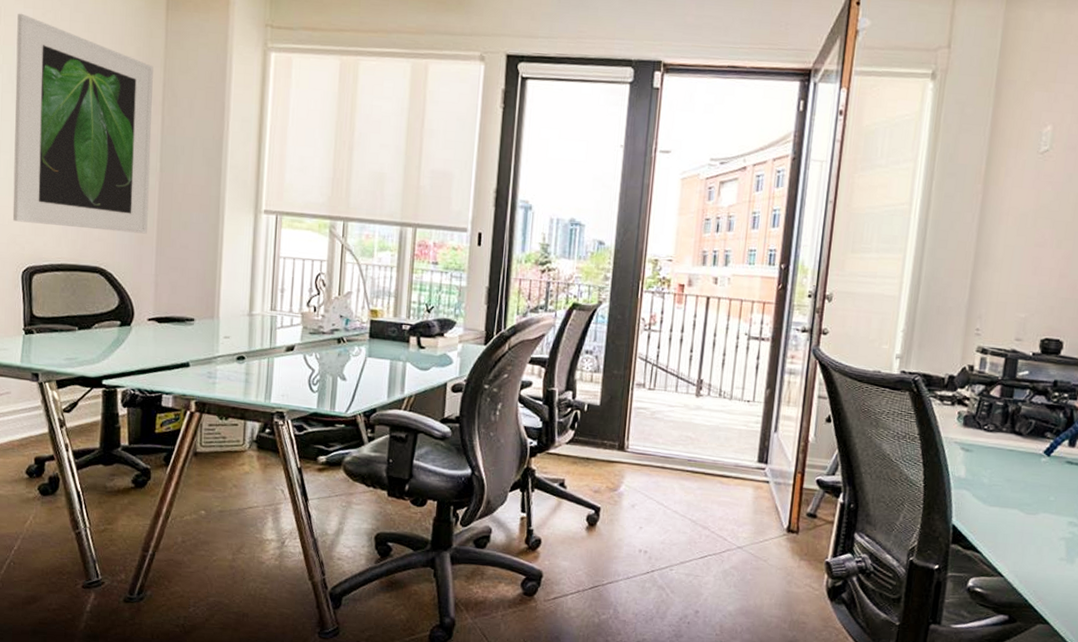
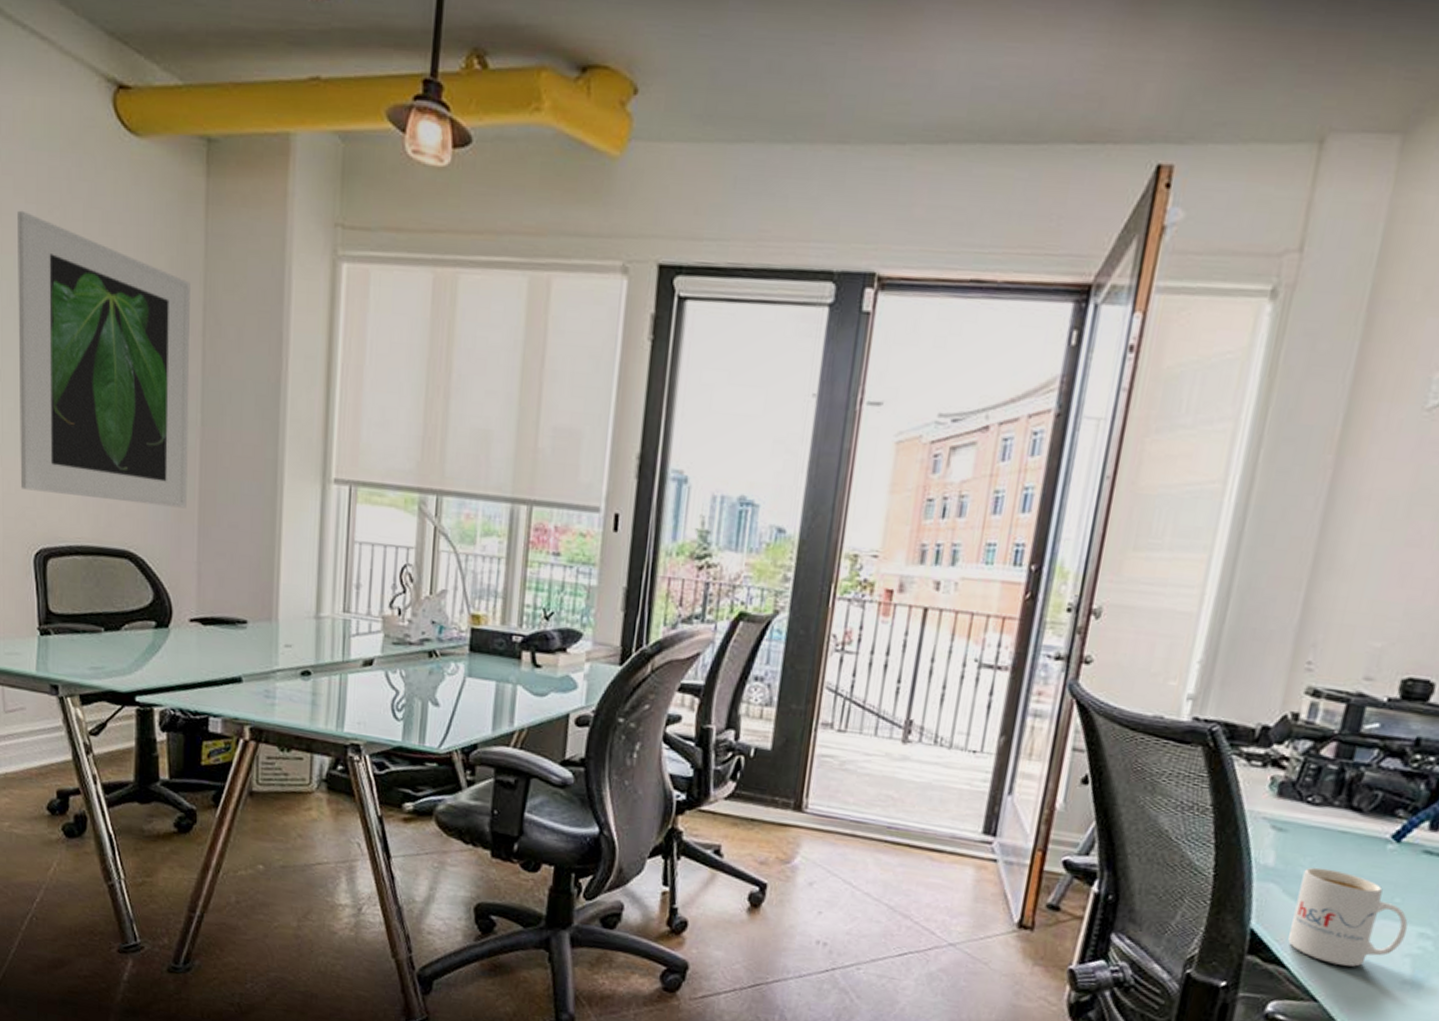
mug: none [979,477,1061,549] -> present [1288,867,1408,967]

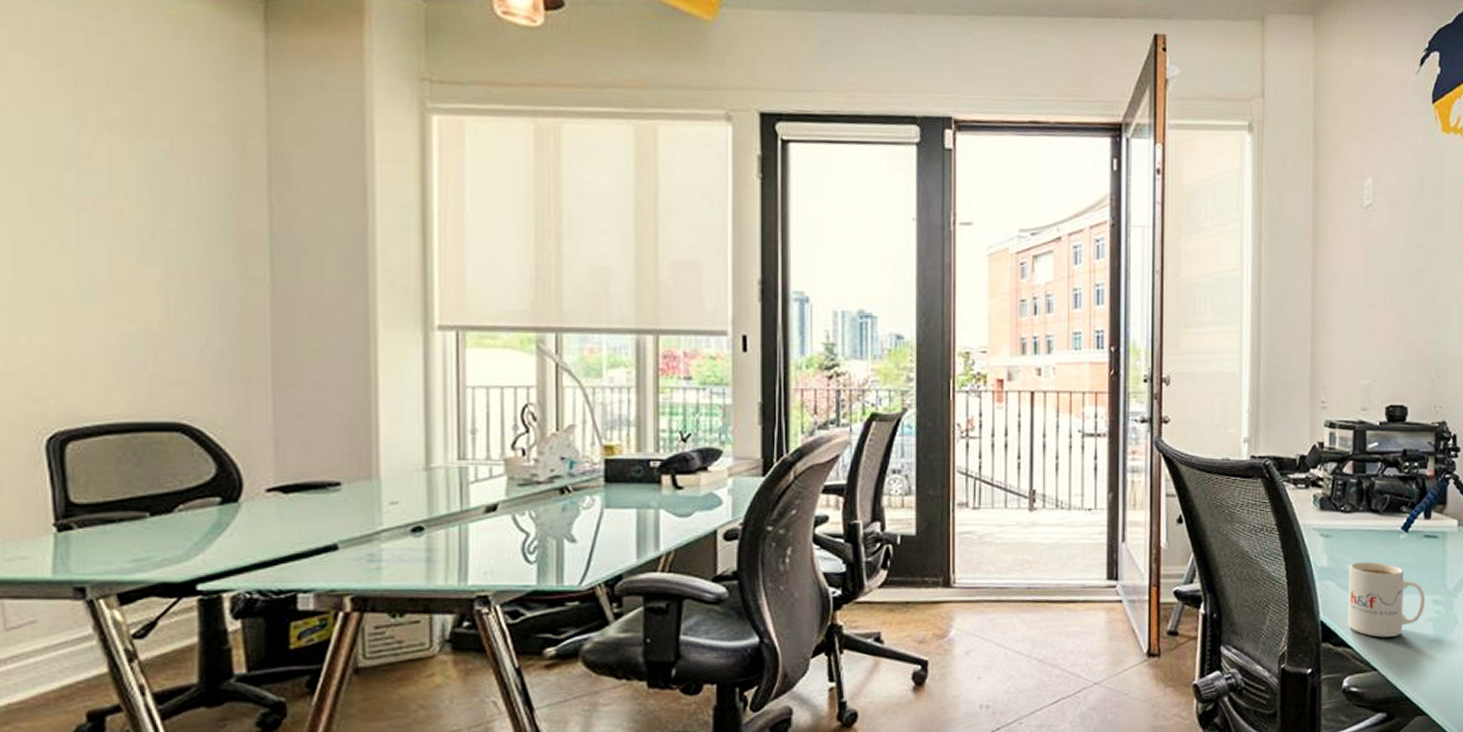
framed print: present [17,210,190,509] -> none [14,64,256,370]

